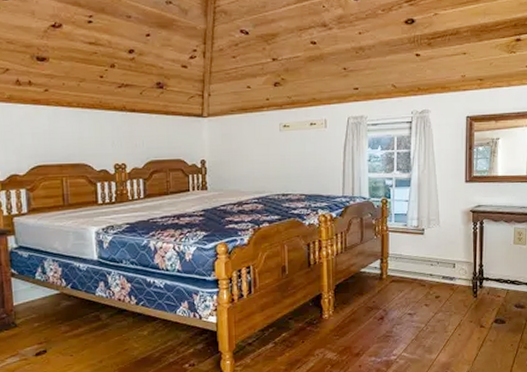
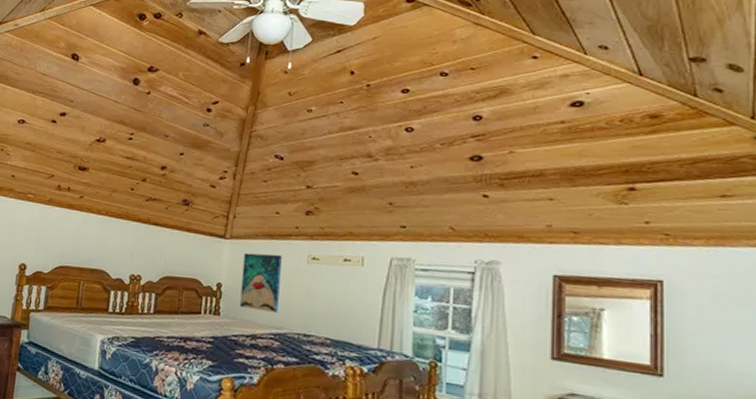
wall art: none [222,126,258,180] -> present [239,252,282,313]

